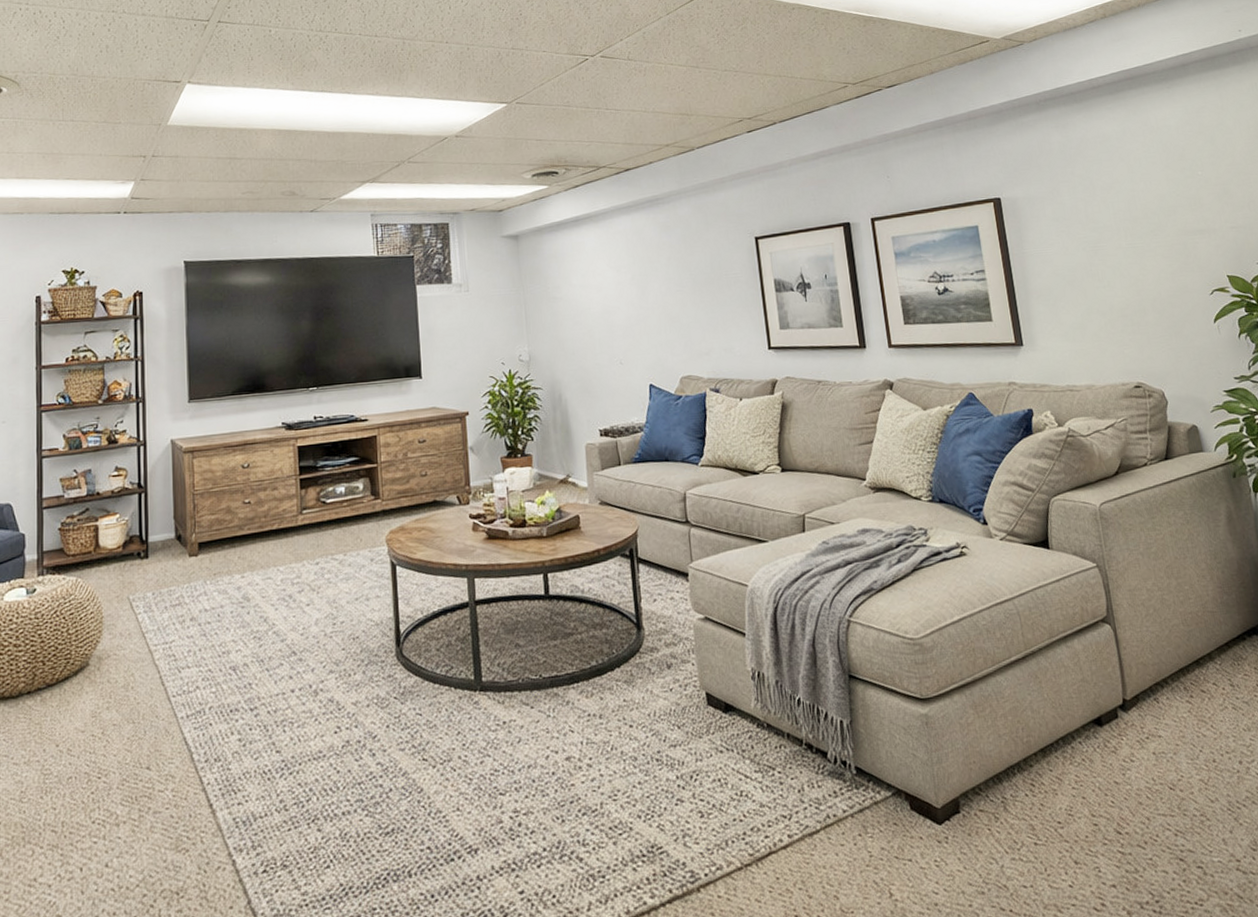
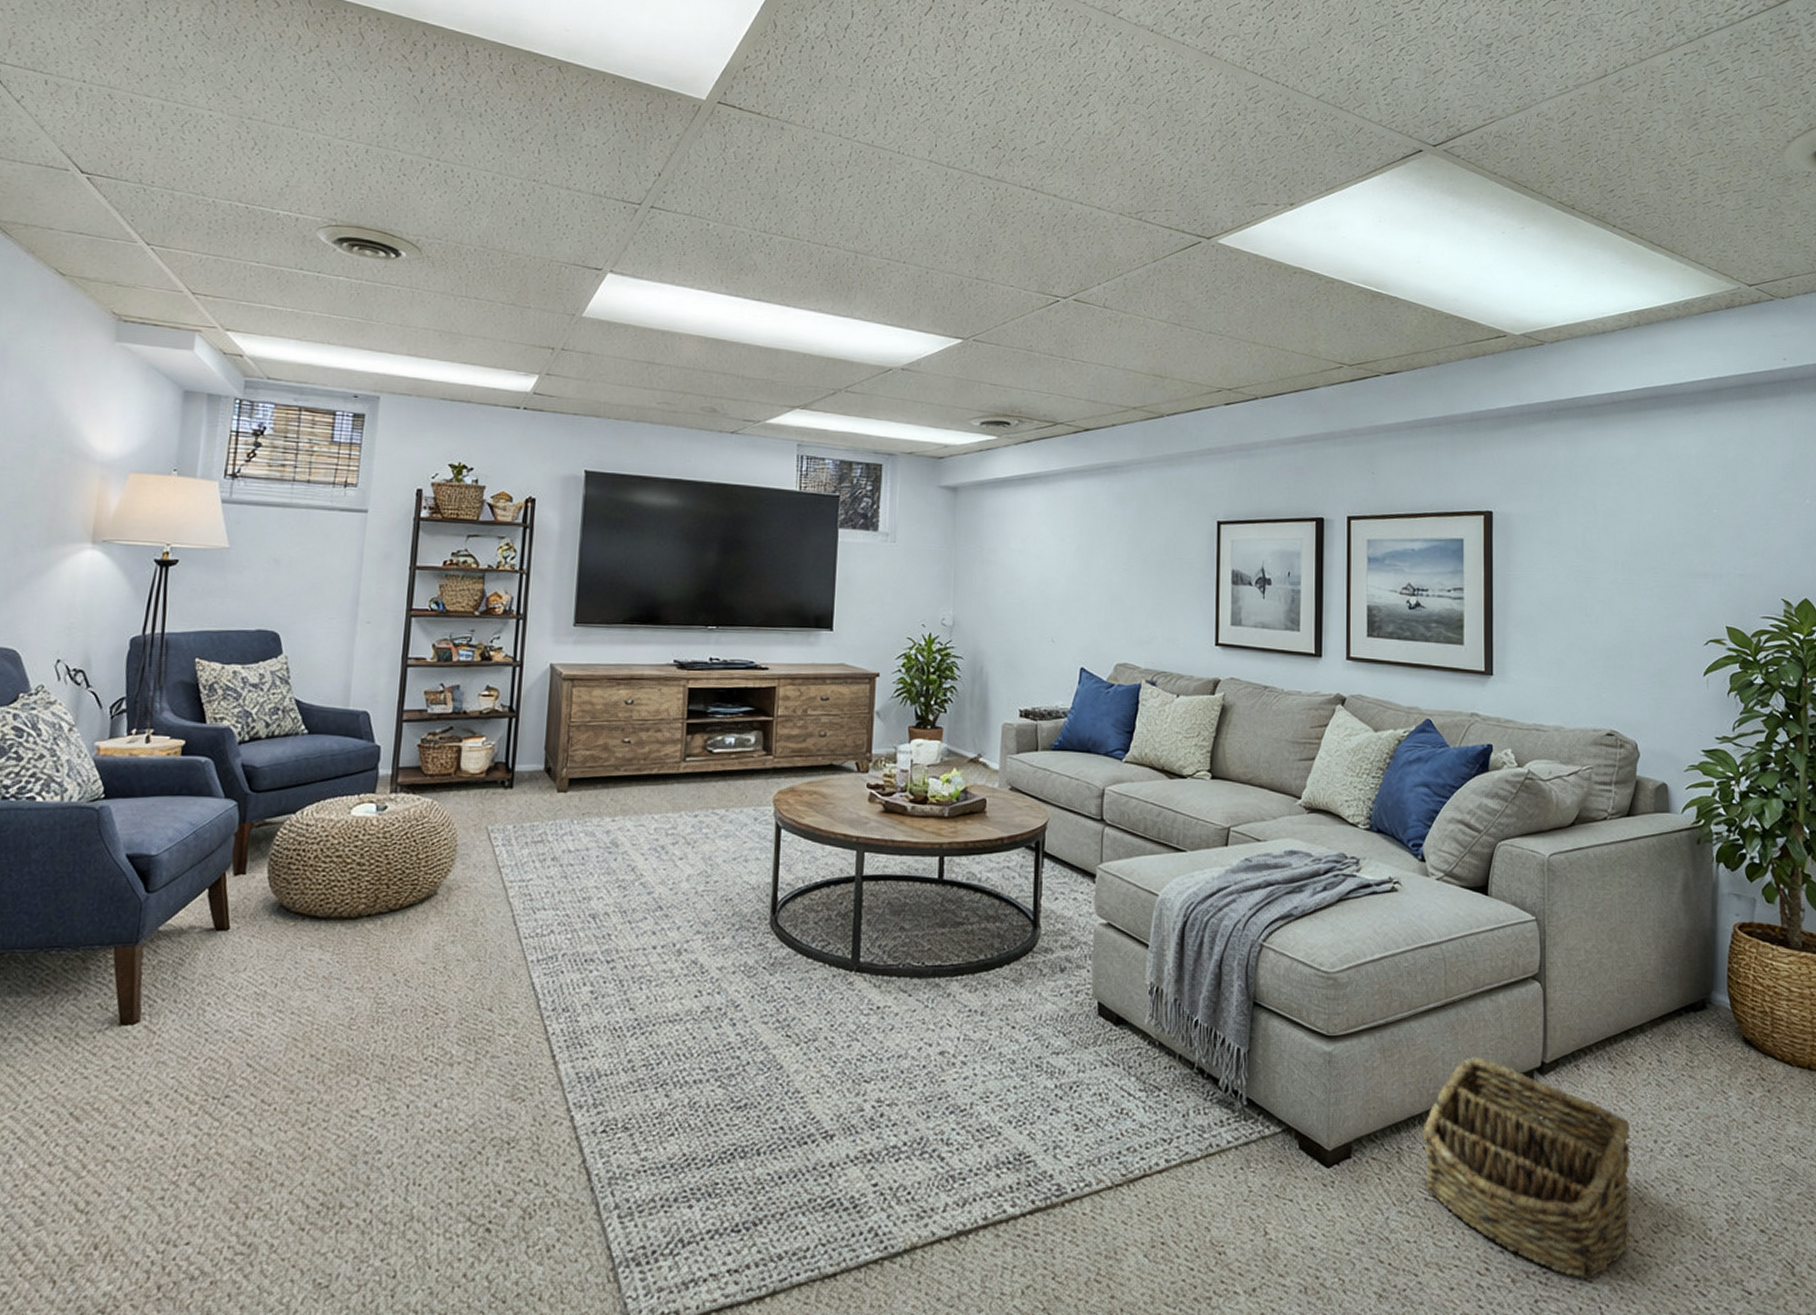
basket: none [1022,702,1233,903] -> present [1422,1057,1630,1279]

